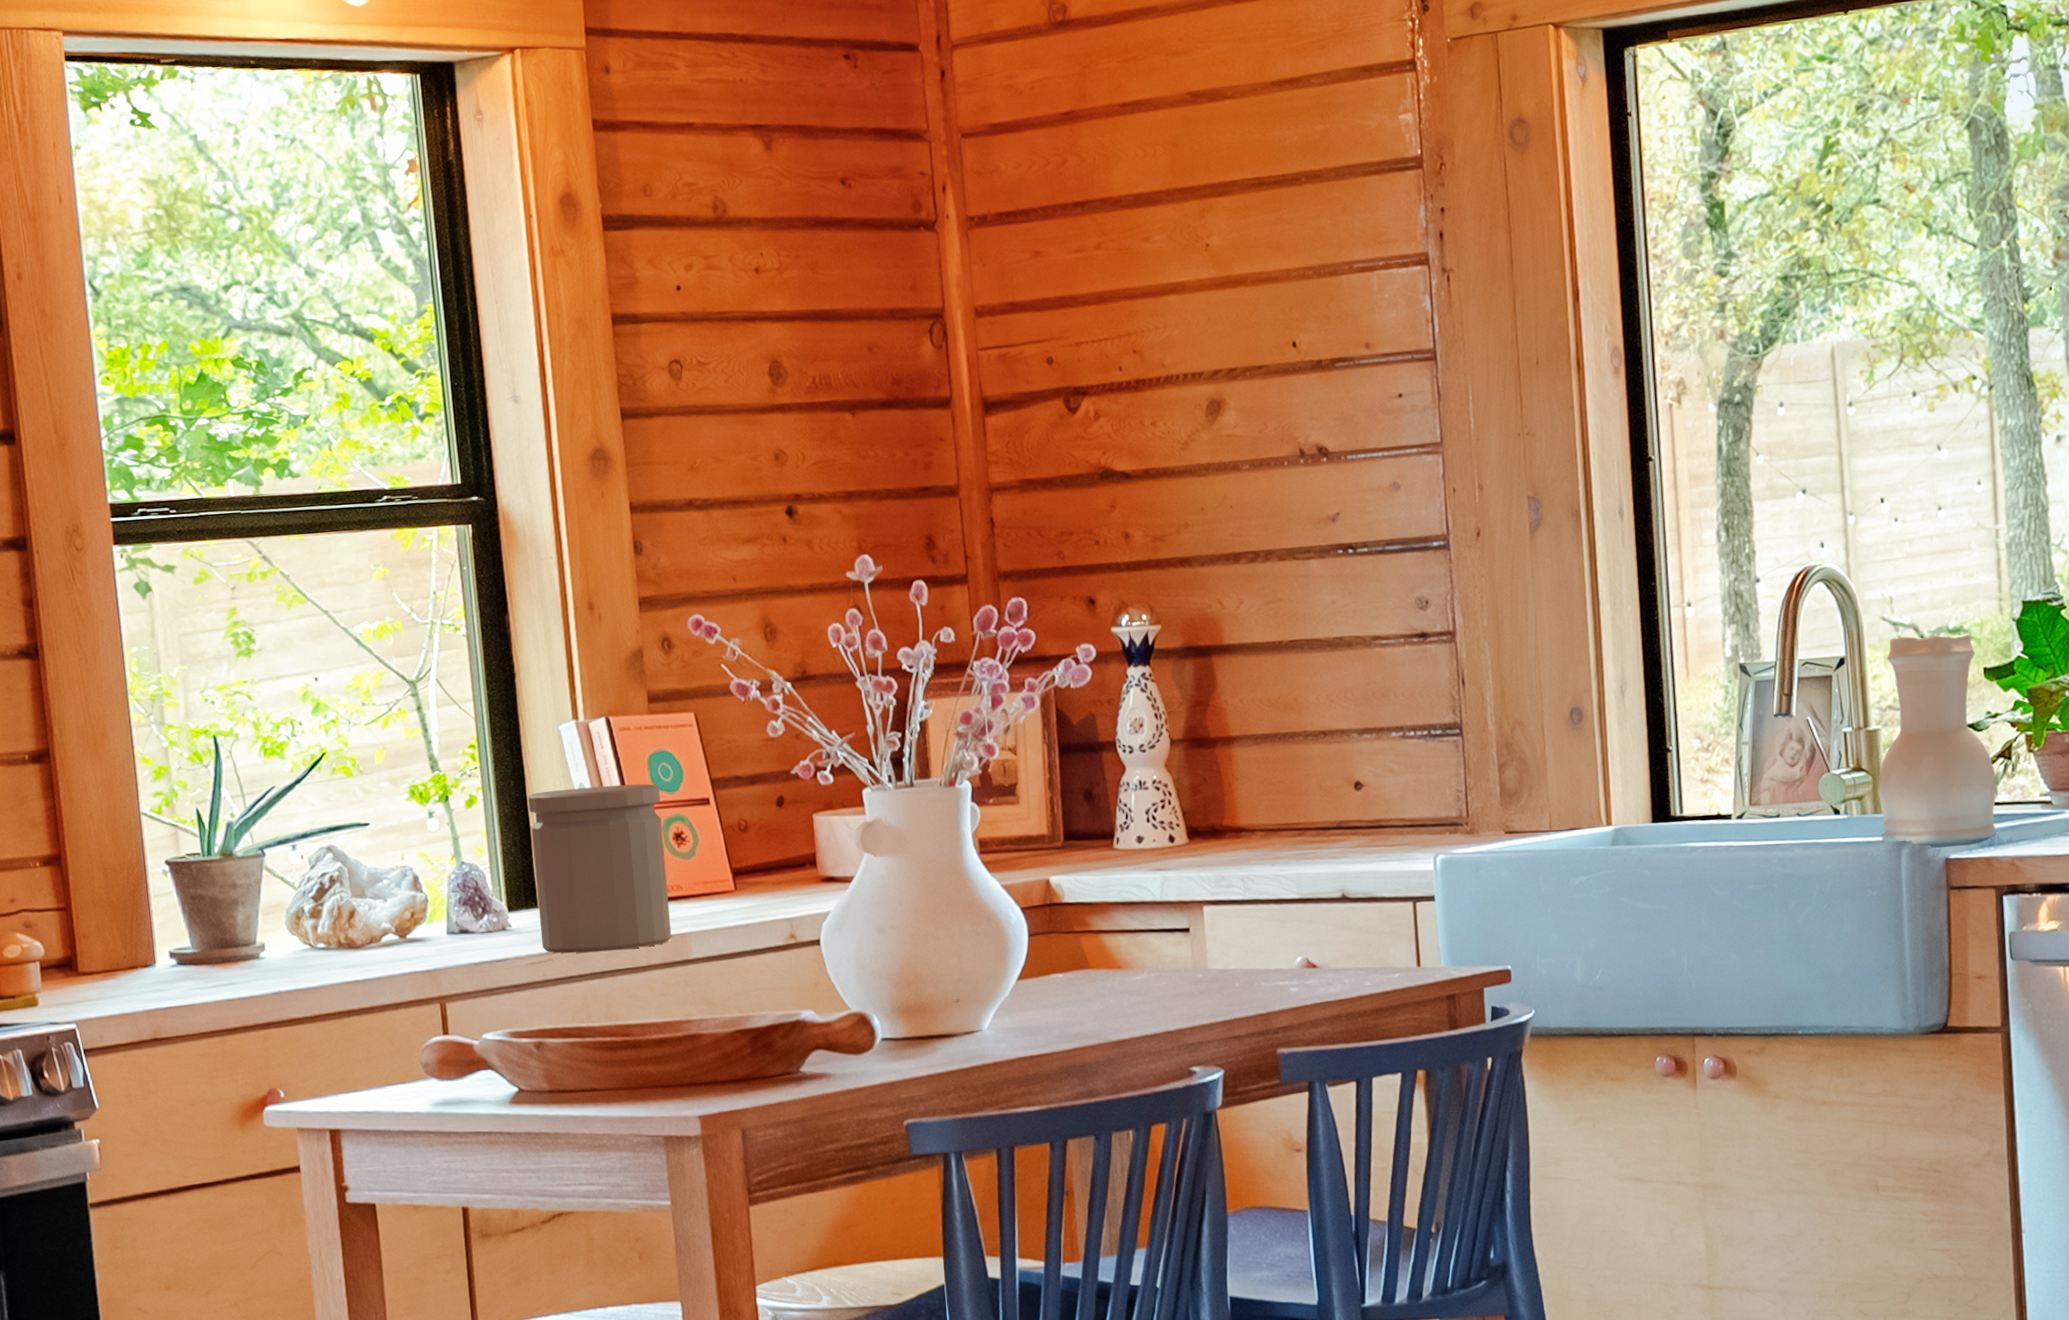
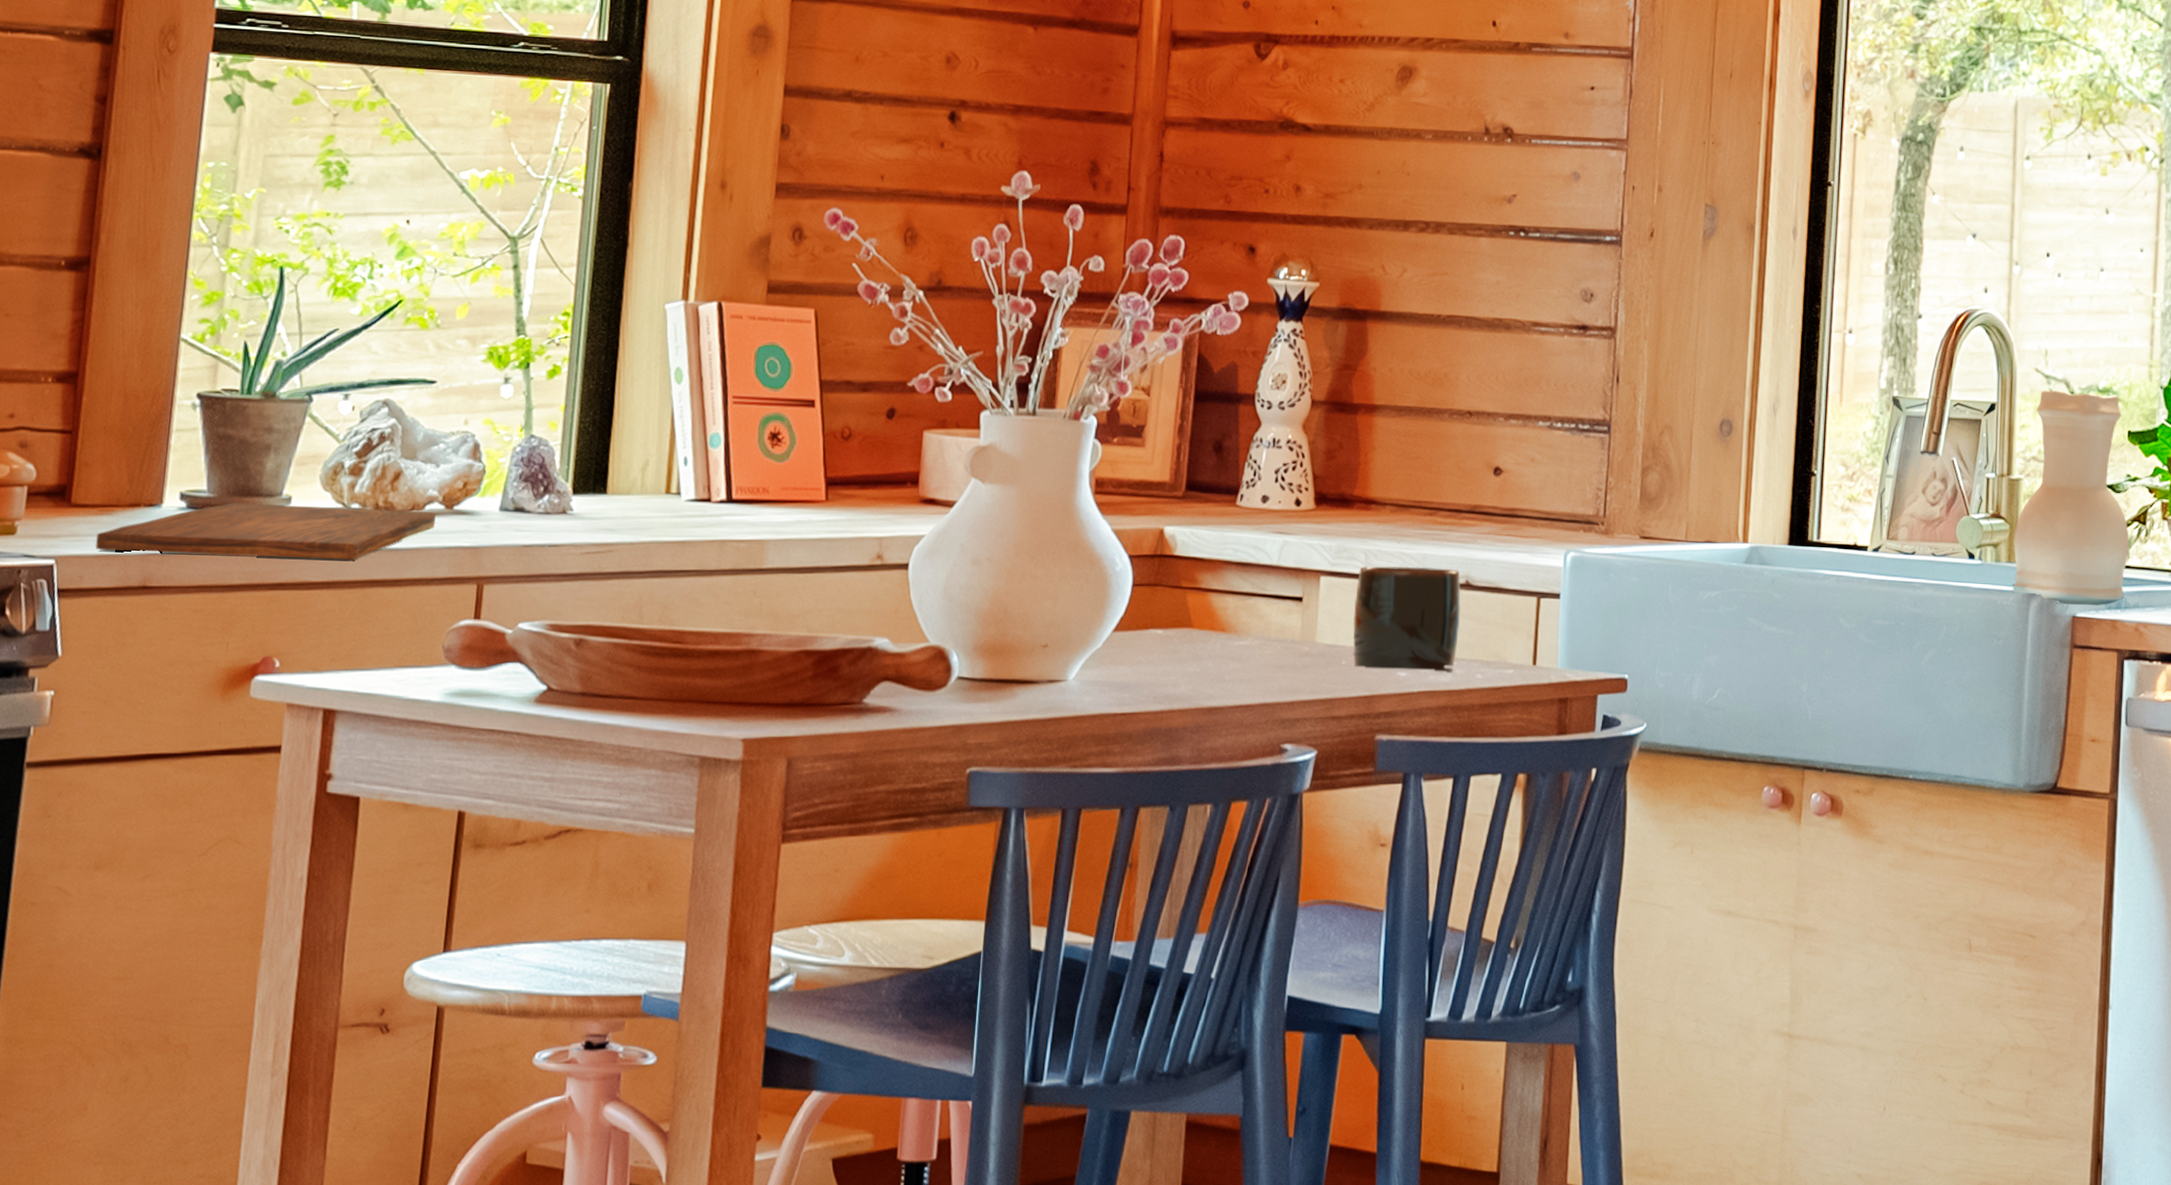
cutting board: none [106,943,393,1011] -> present [96,503,436,559]
jar: present [527,783,672,954] -> none [603,371,763,550]
mug: none [1238,884,1343,988] -> present [1352,566,1461,674]

